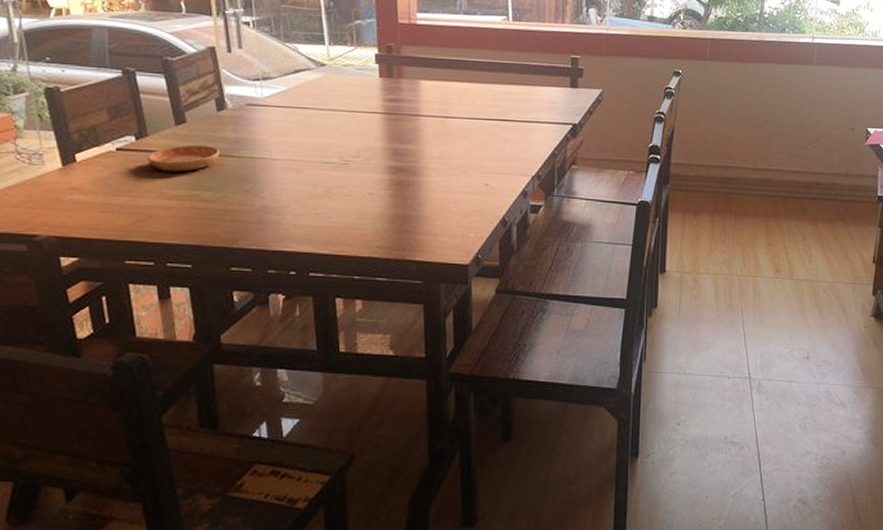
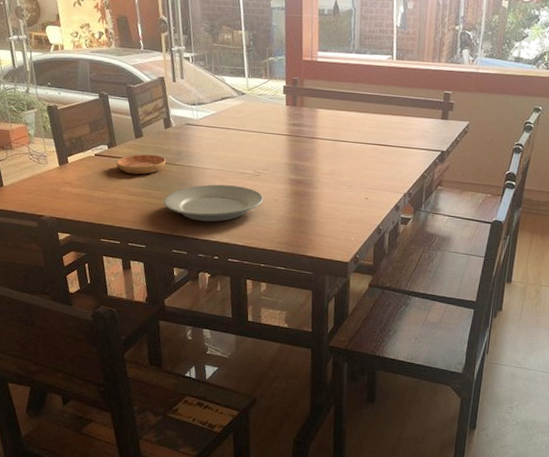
plate: none [217,178,355,227] -> present [164,184,264,222]

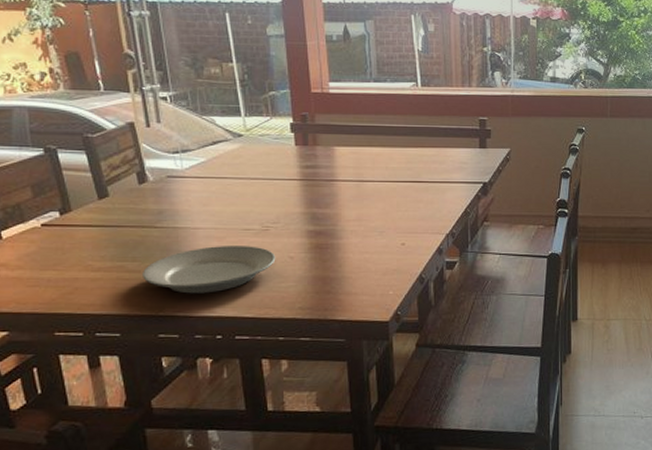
saucer: present [115,154,167,175] -> none [71,217,144,244]

